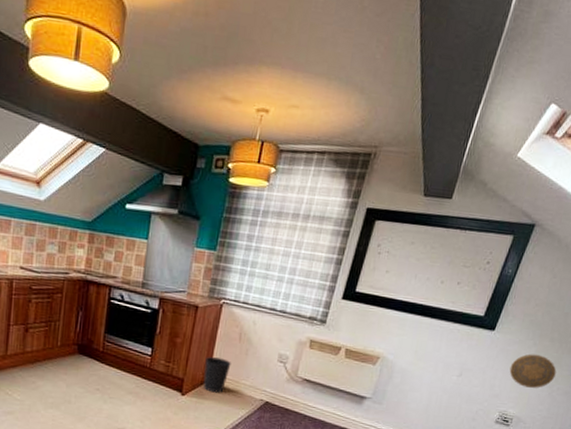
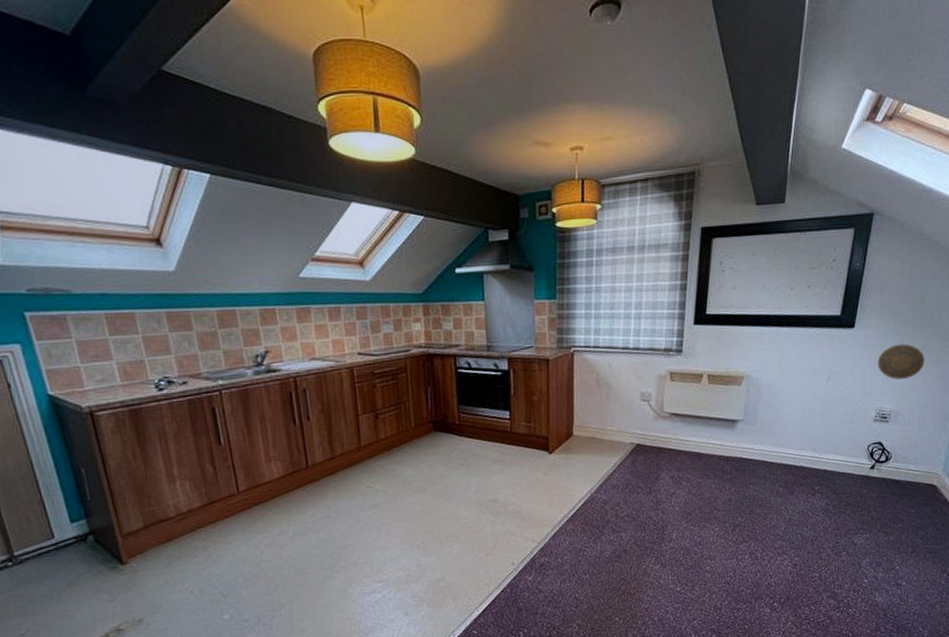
wastebasket: present [203,357,231,393] -> none [567,408,594,445]

